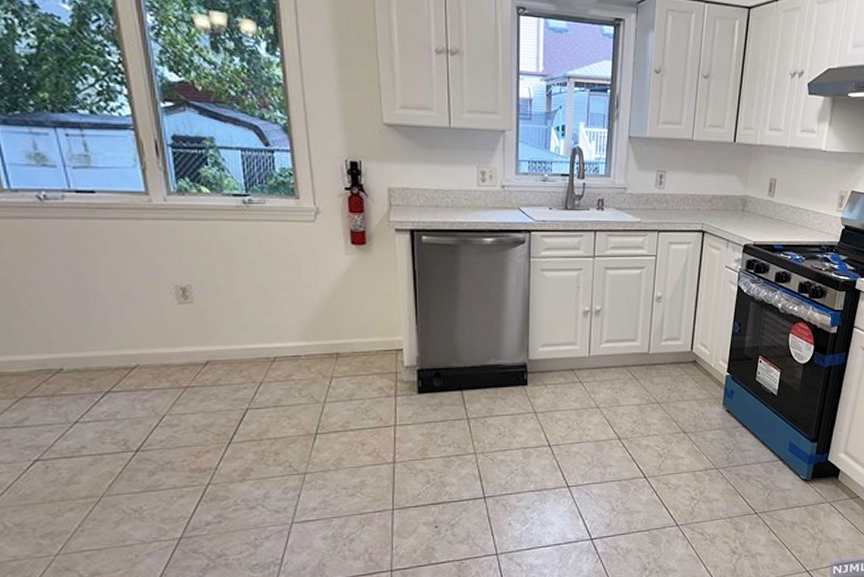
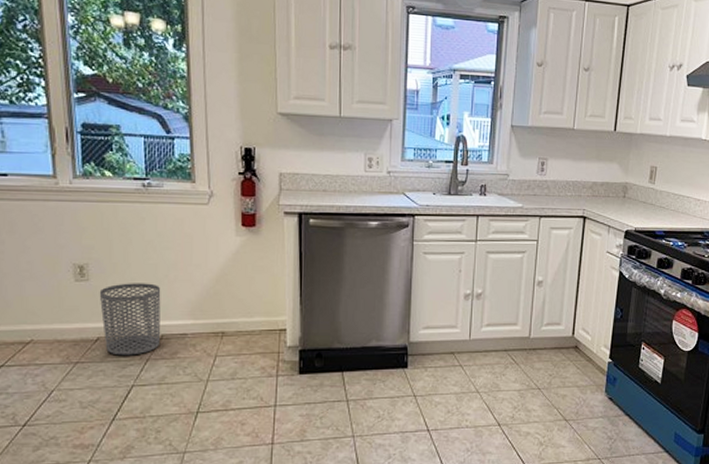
waste bin: none [205,305,274,379] -> present [99,283,161,356]

